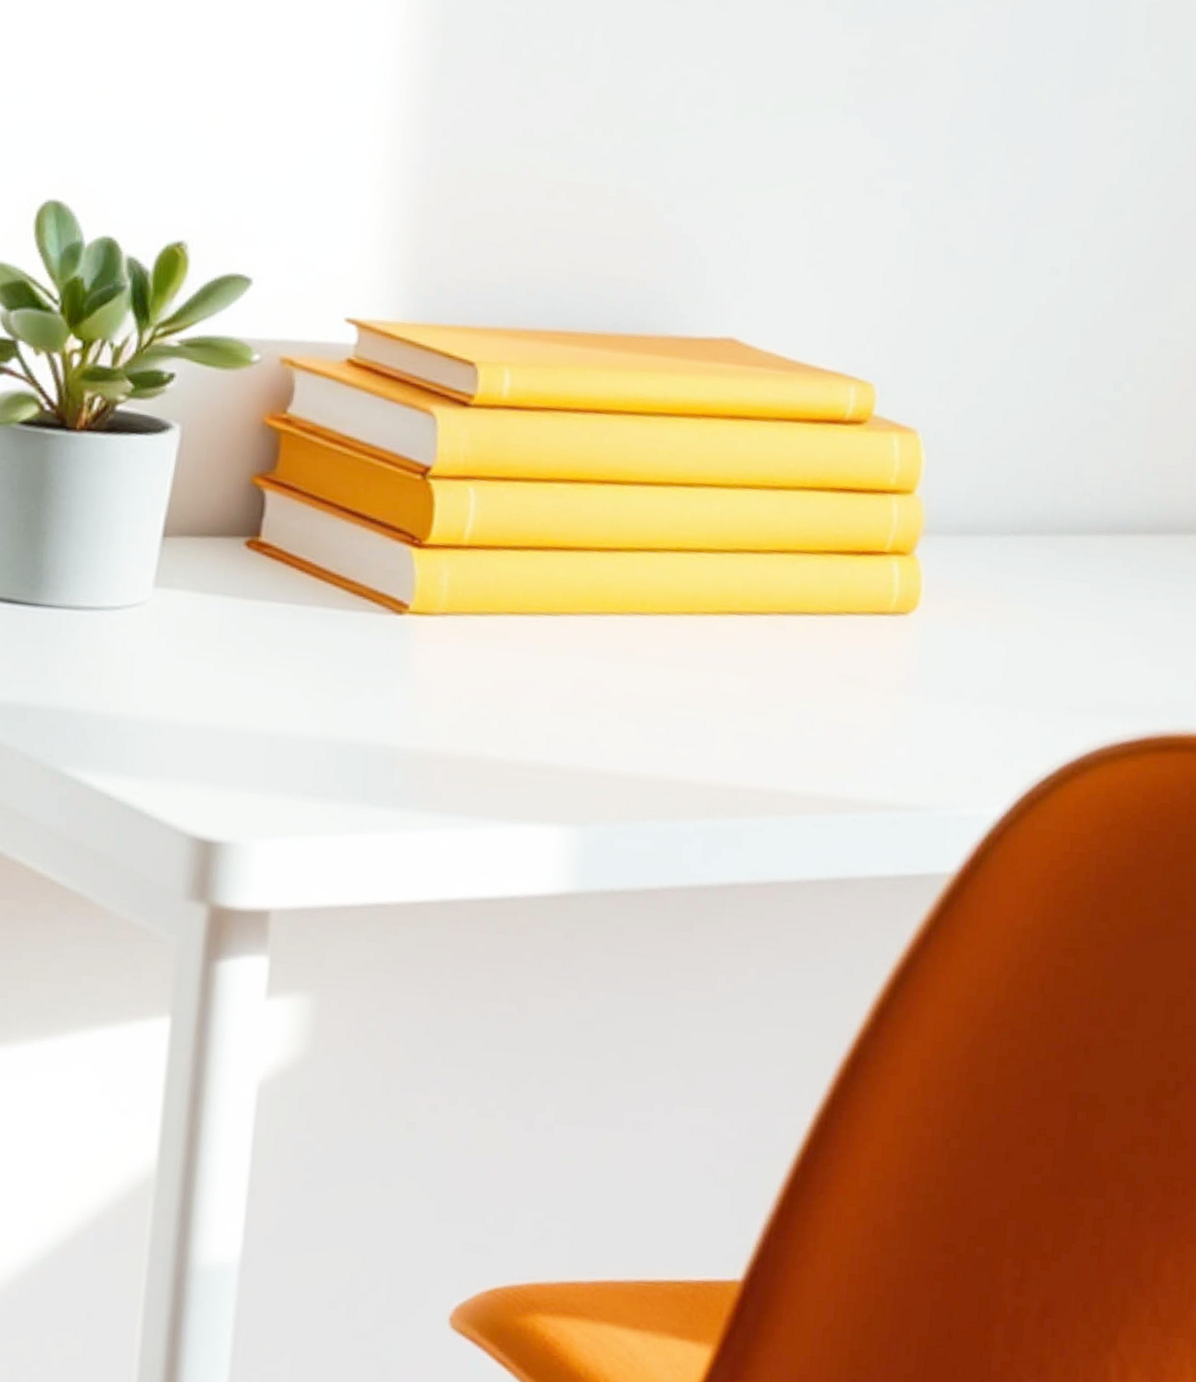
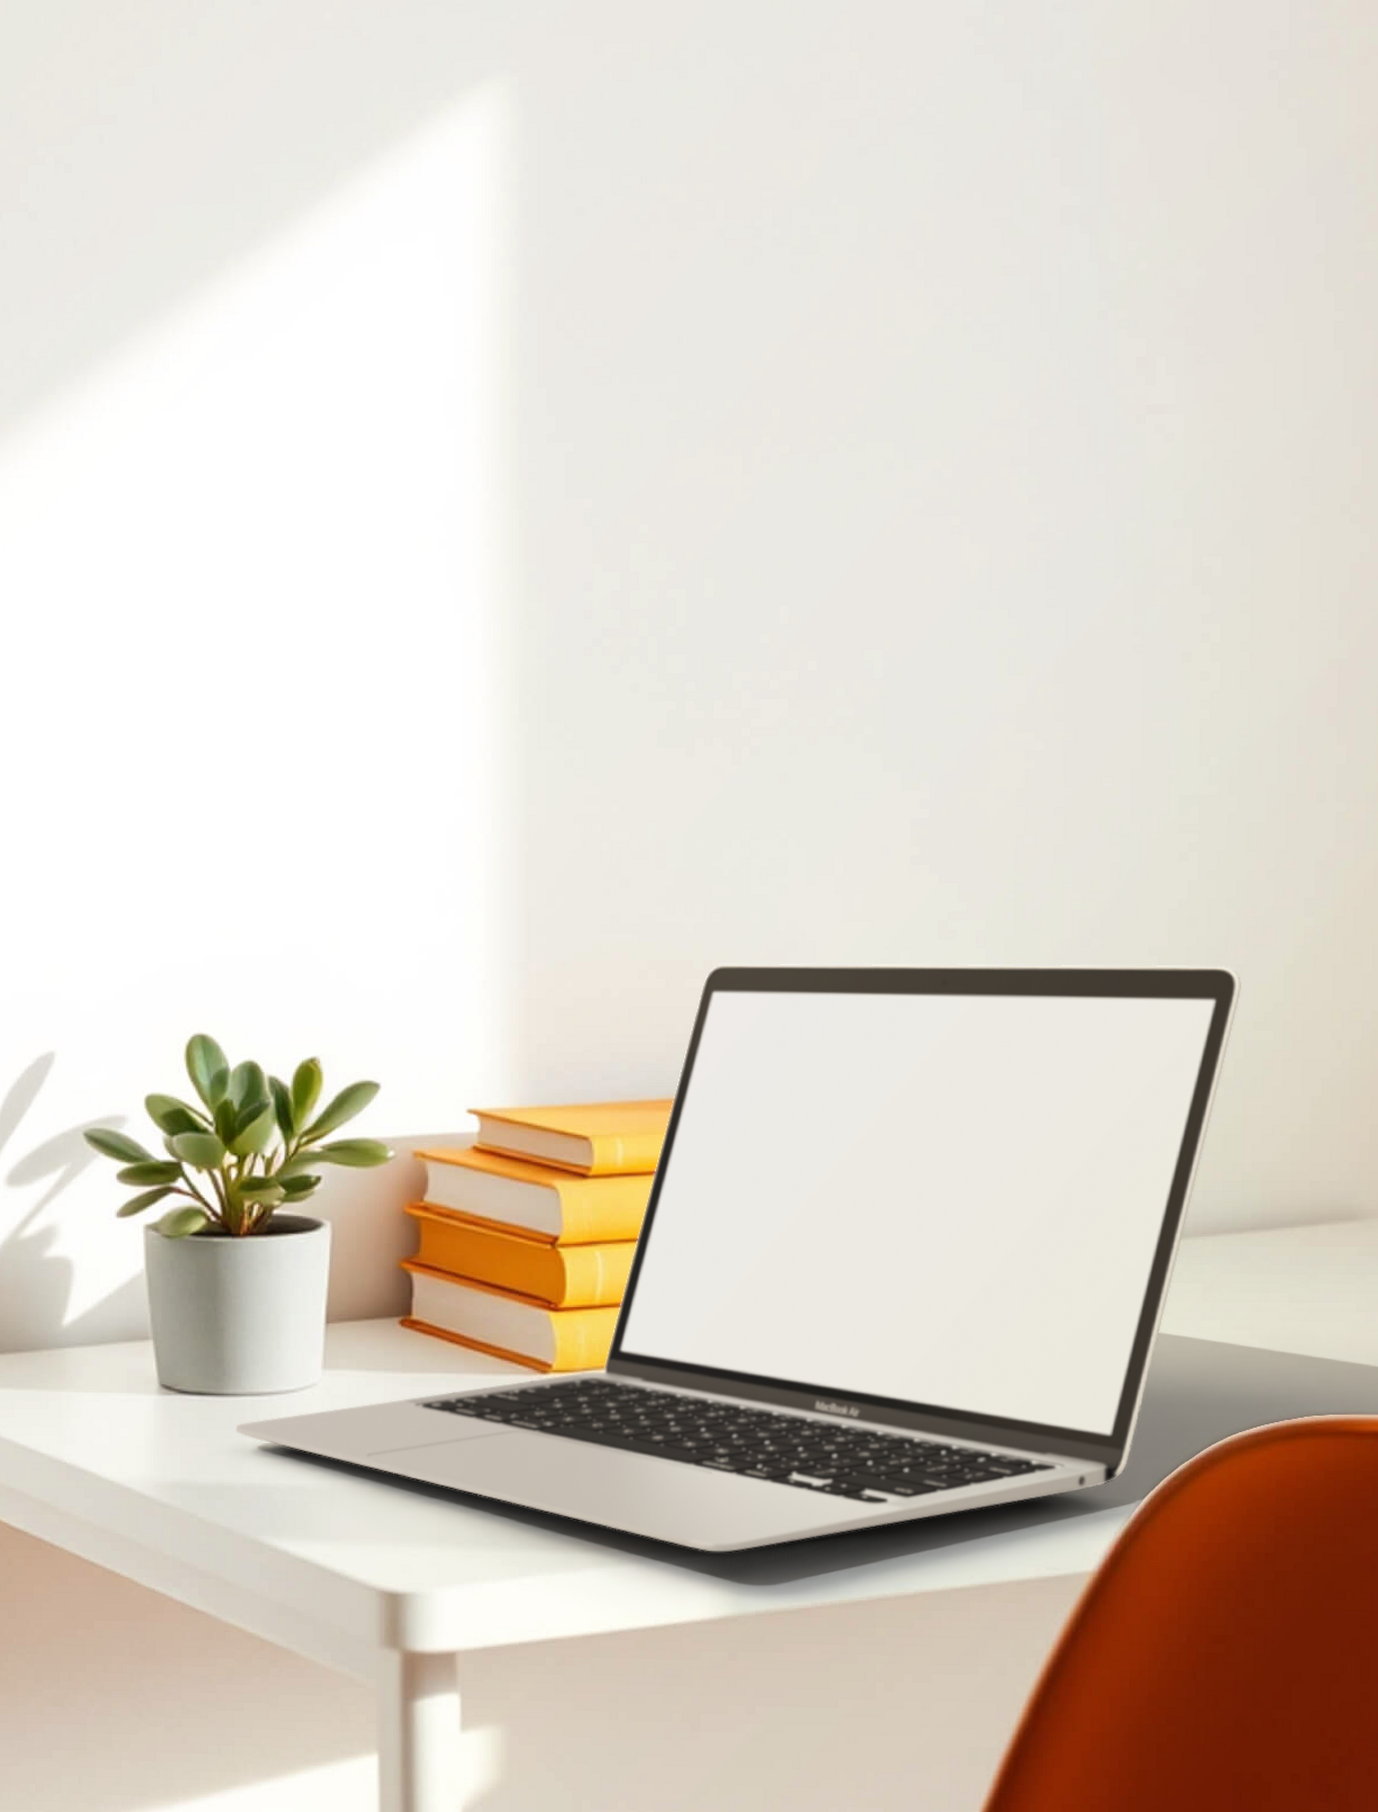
laptop: none [48,193,1162,824] -> present [236,963,1241,1553]

